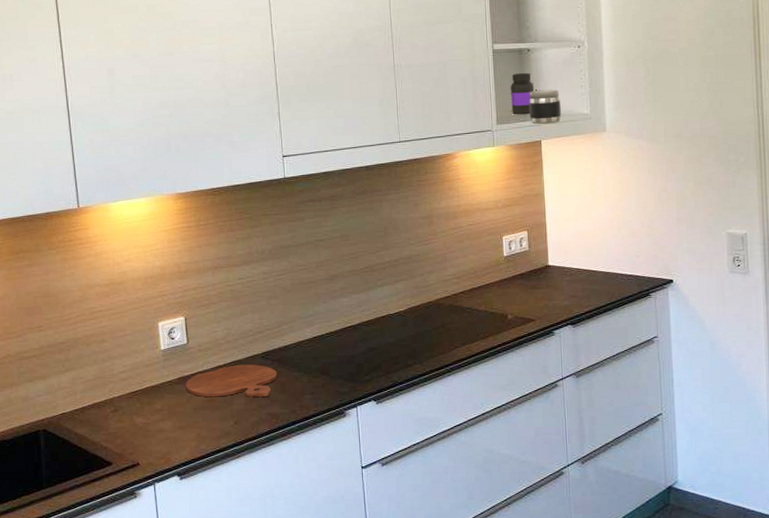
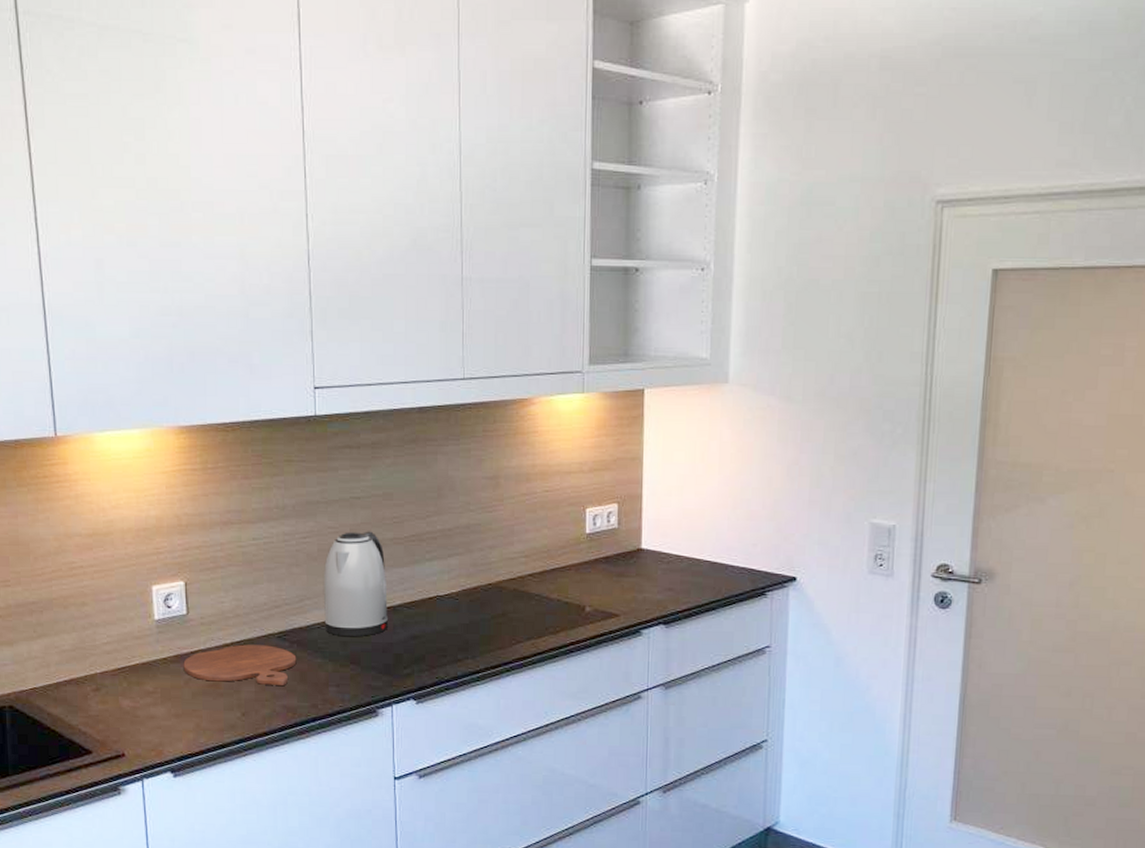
kettle: none [296,266,350,353] -> present [323,531,388,637]
jar: present [511,73,534,115] -> none [610,300,641,354]
jar: present [528,89,561,124] -> none [631,322,673,368]

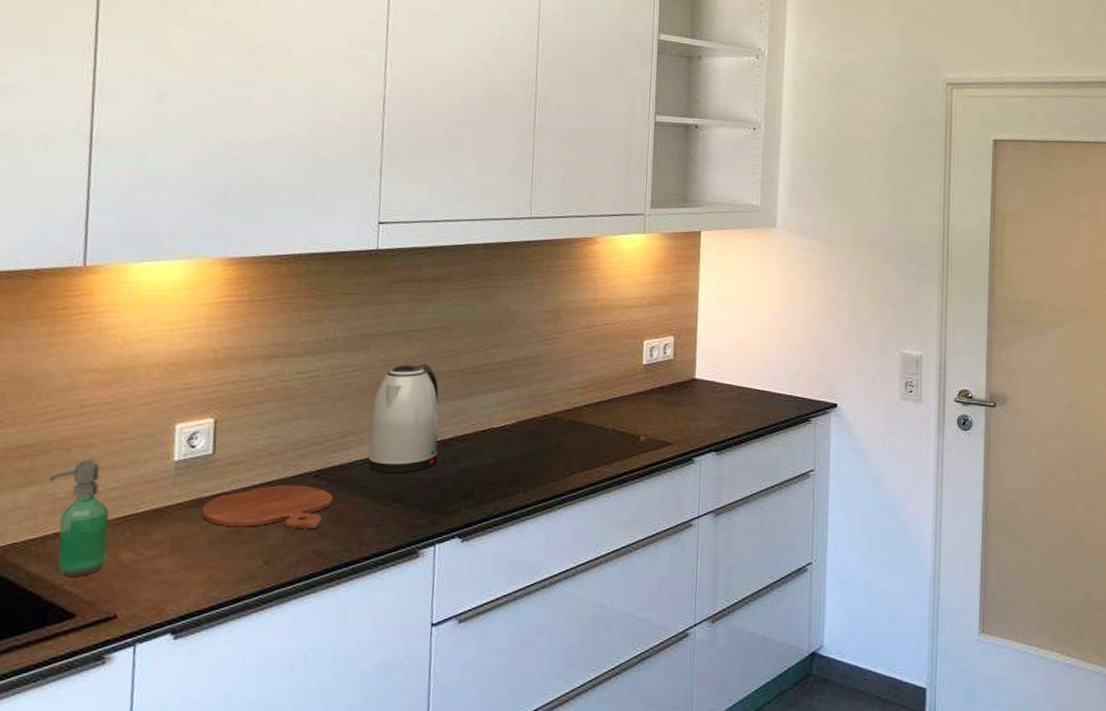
soap dispenser: none [54,615,110,719] -> present [49,459,109,577]

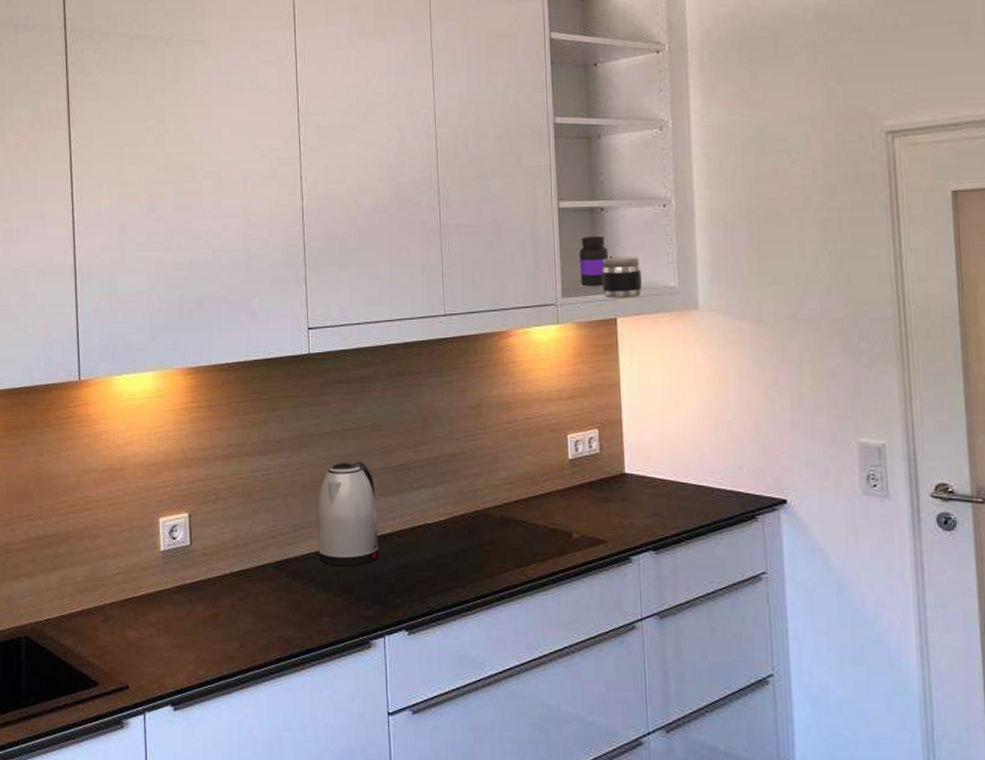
soap dispenser: present [49,459,109,577] -> none [69,547,117,650]
cutting board: present [201,485,334,528] -> none [186,574,292,616]
jar: none [670,152,699,200] -> present [580,236,609,287]
jar: none [690,172,728,213] -> present [601,256,642,298]

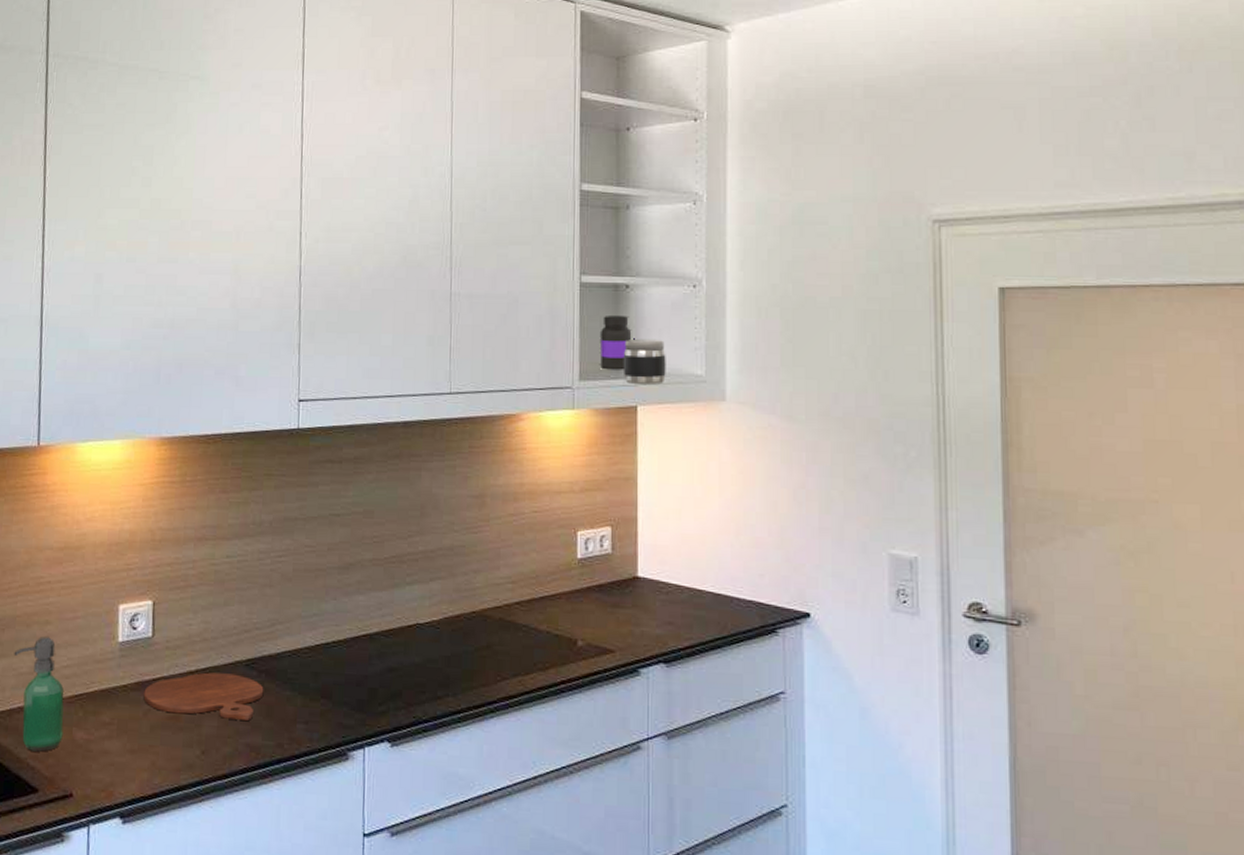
soap dispenser: none [69,547,117,650] -> present [14,635,64,752]
cutting board: none [186,574,292,616] -> present [143,672,264,720]
kettle: present [317,461,379,567] -> none [296,550,364,668]

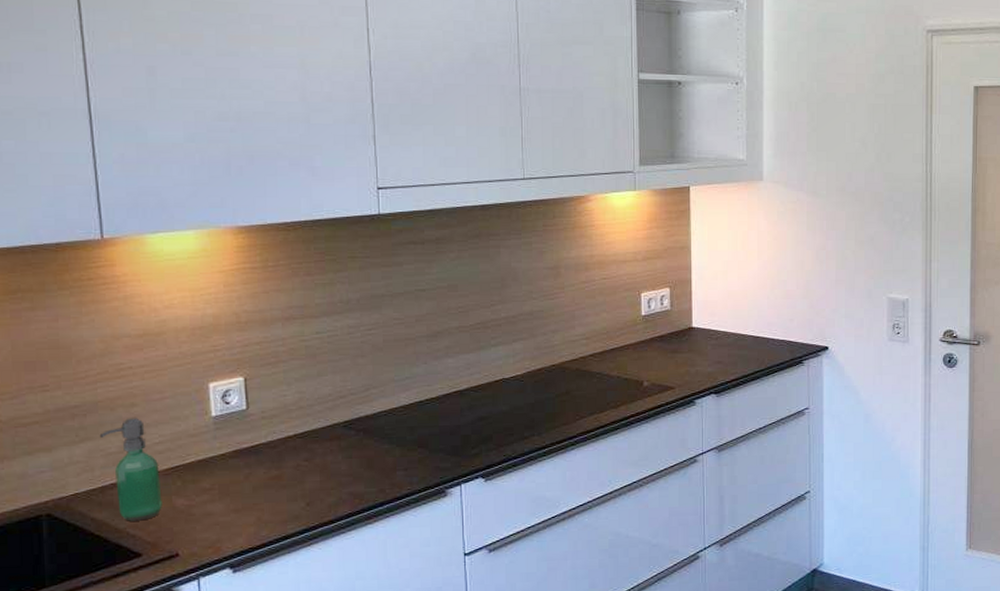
cutting board: present [143,672,264,720] -> none [243,435,363,474]
jar: present [600,316,632,370] -> none [657,109,684,156]
jar: present [623,338,666,385] -> none [677,128,714,168]

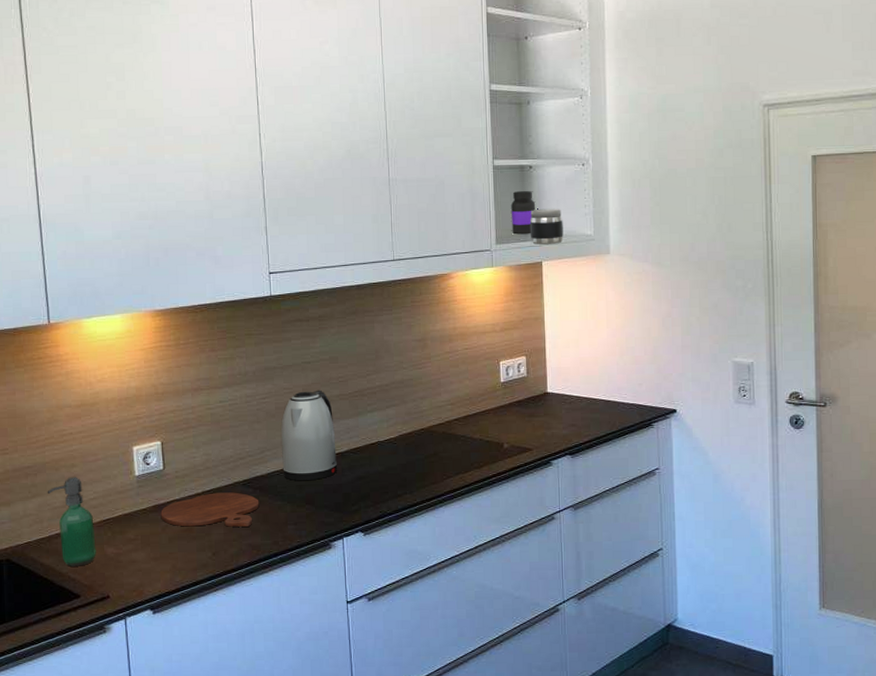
cutting board: none [243,435,363,474] -> present [160,492,260,527]
kettle: none [389,321,455,422] -> present [280,390,337,481]
jar: none [657,109,684,156] -> present [511,191,536,235]
jar: none [677,128,714,168] -> present [529,208,564,245]

